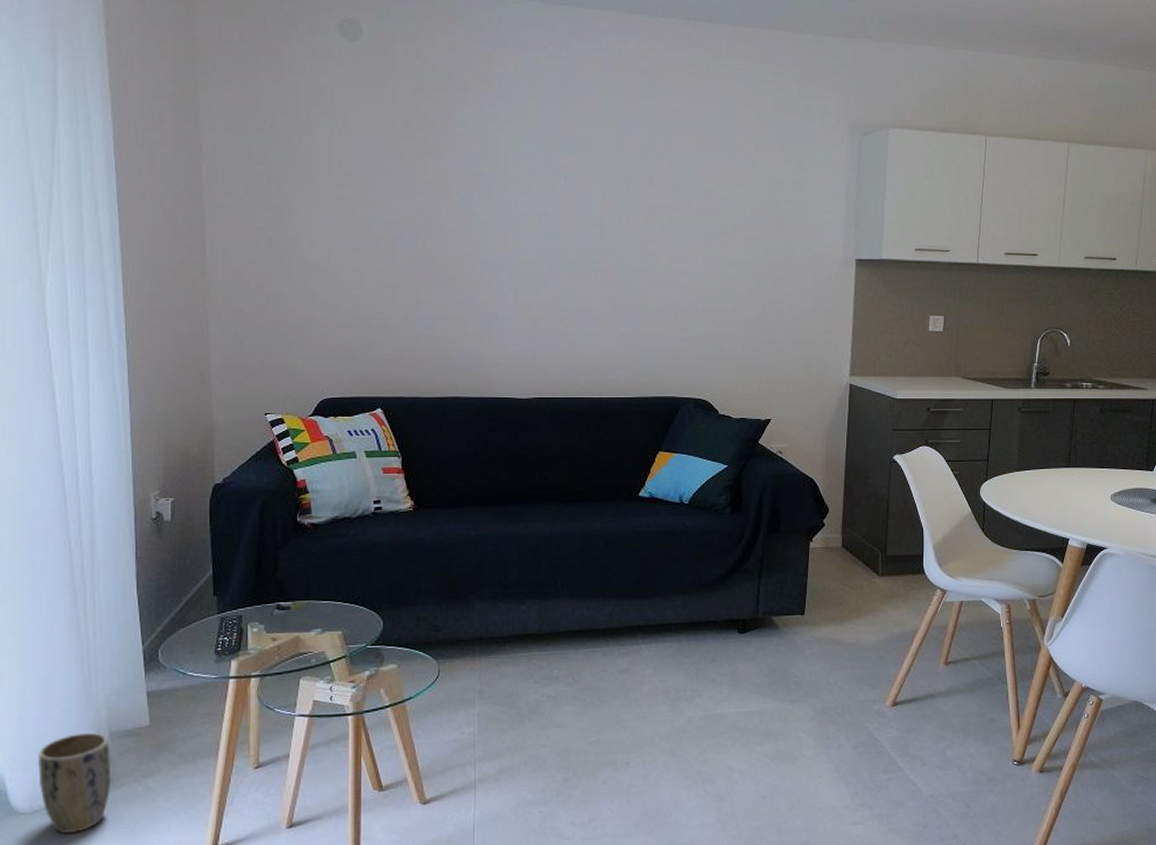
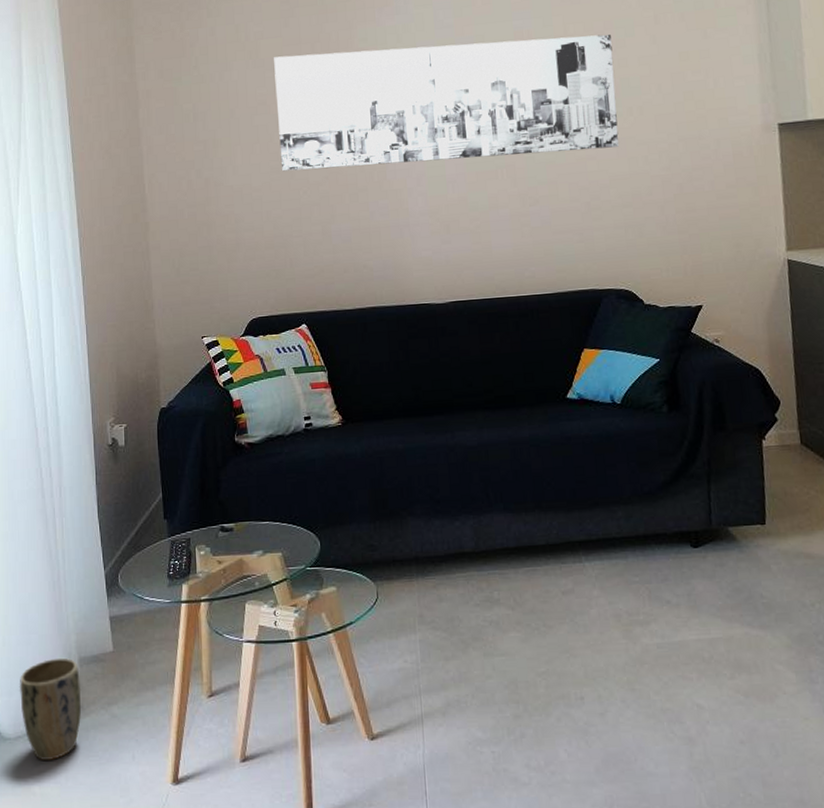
wall art: none [362,128,713,264] -> present [274,34,620,172]

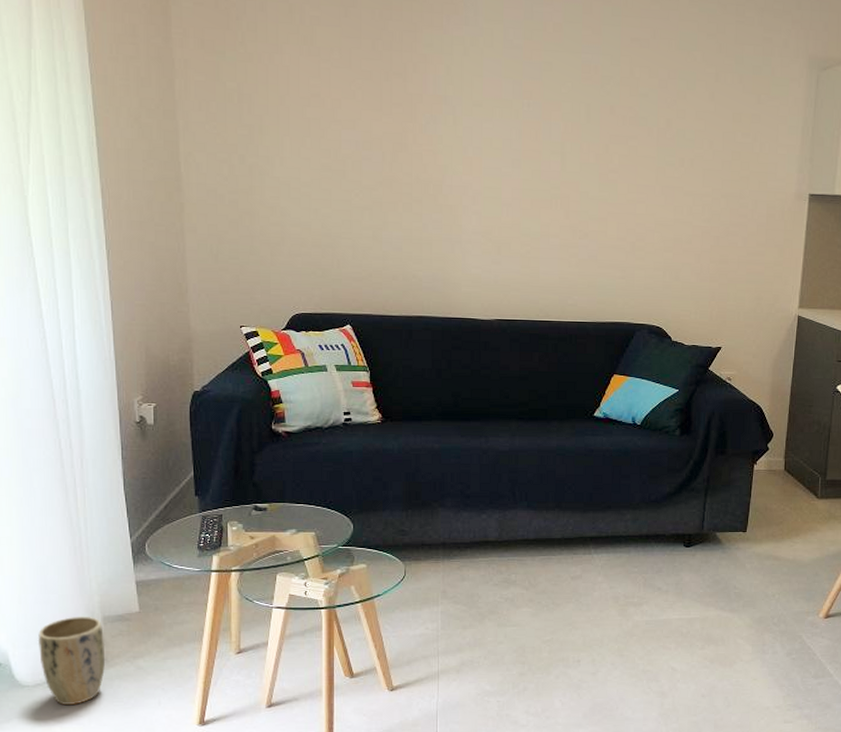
wall art: present [274,34,620,172] -> none [331,47,674,194]

